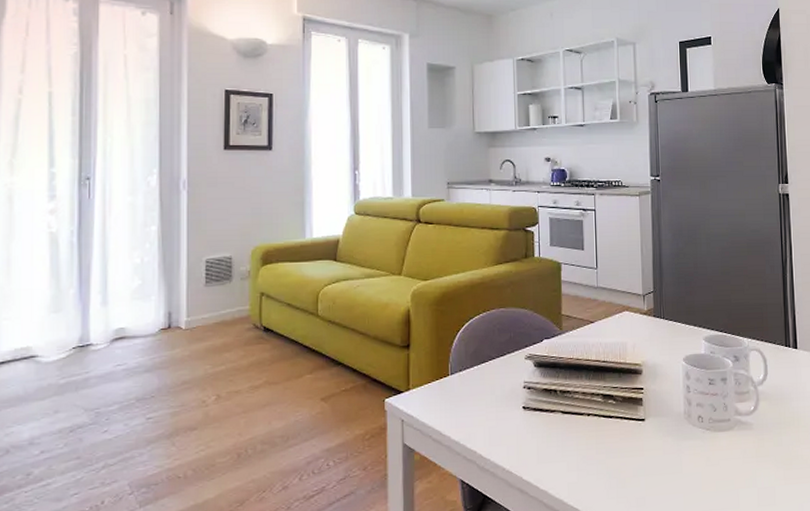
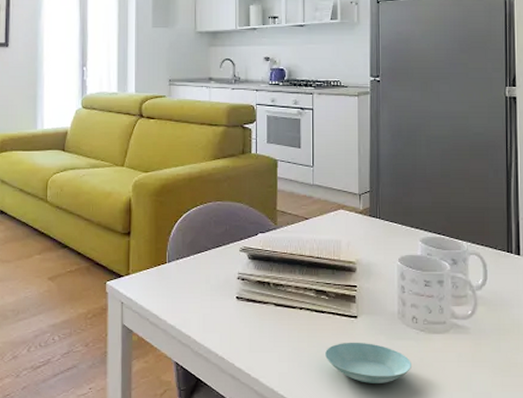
saucer: none [613,445,699,487] -> present [324,342,411,383]

